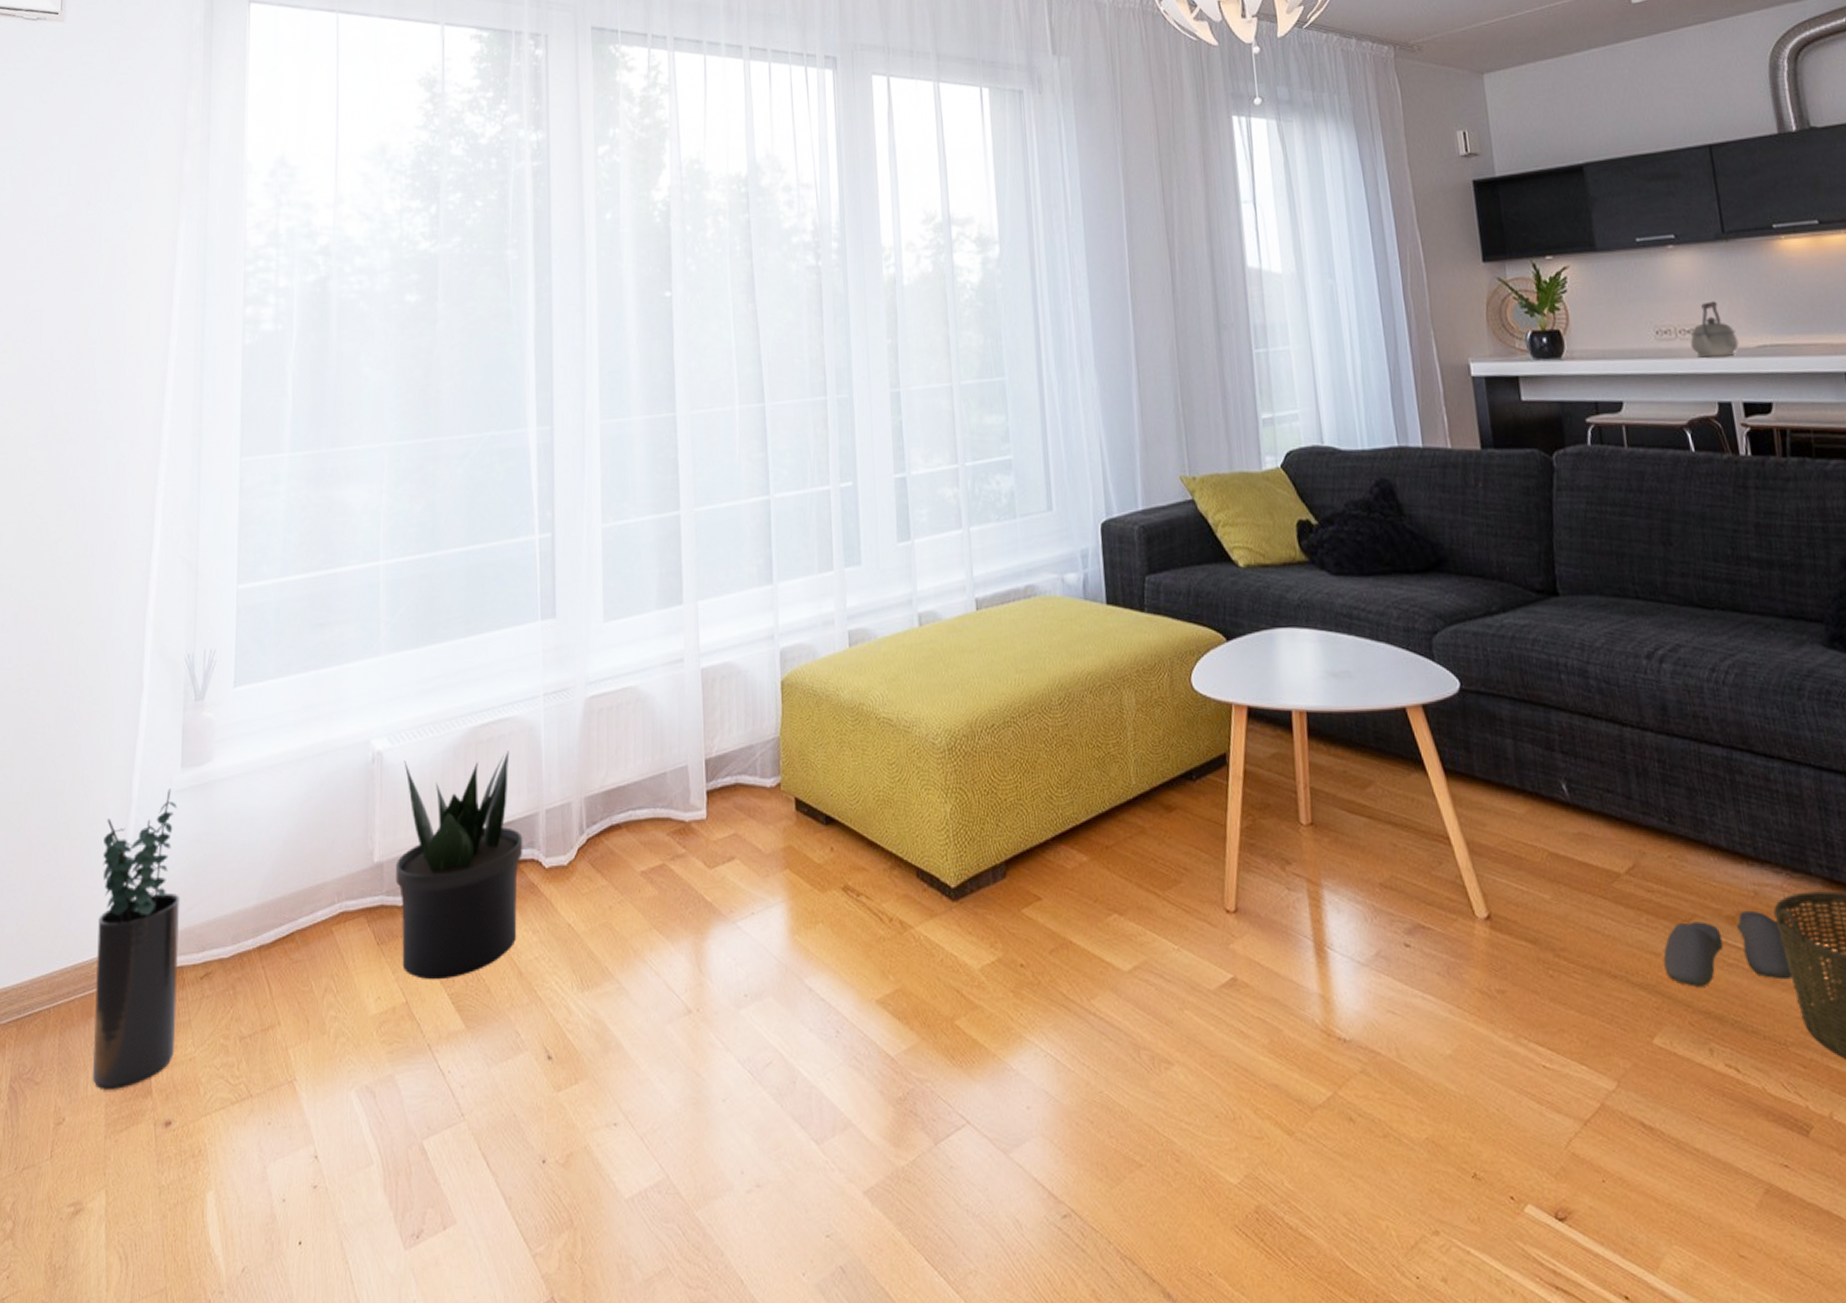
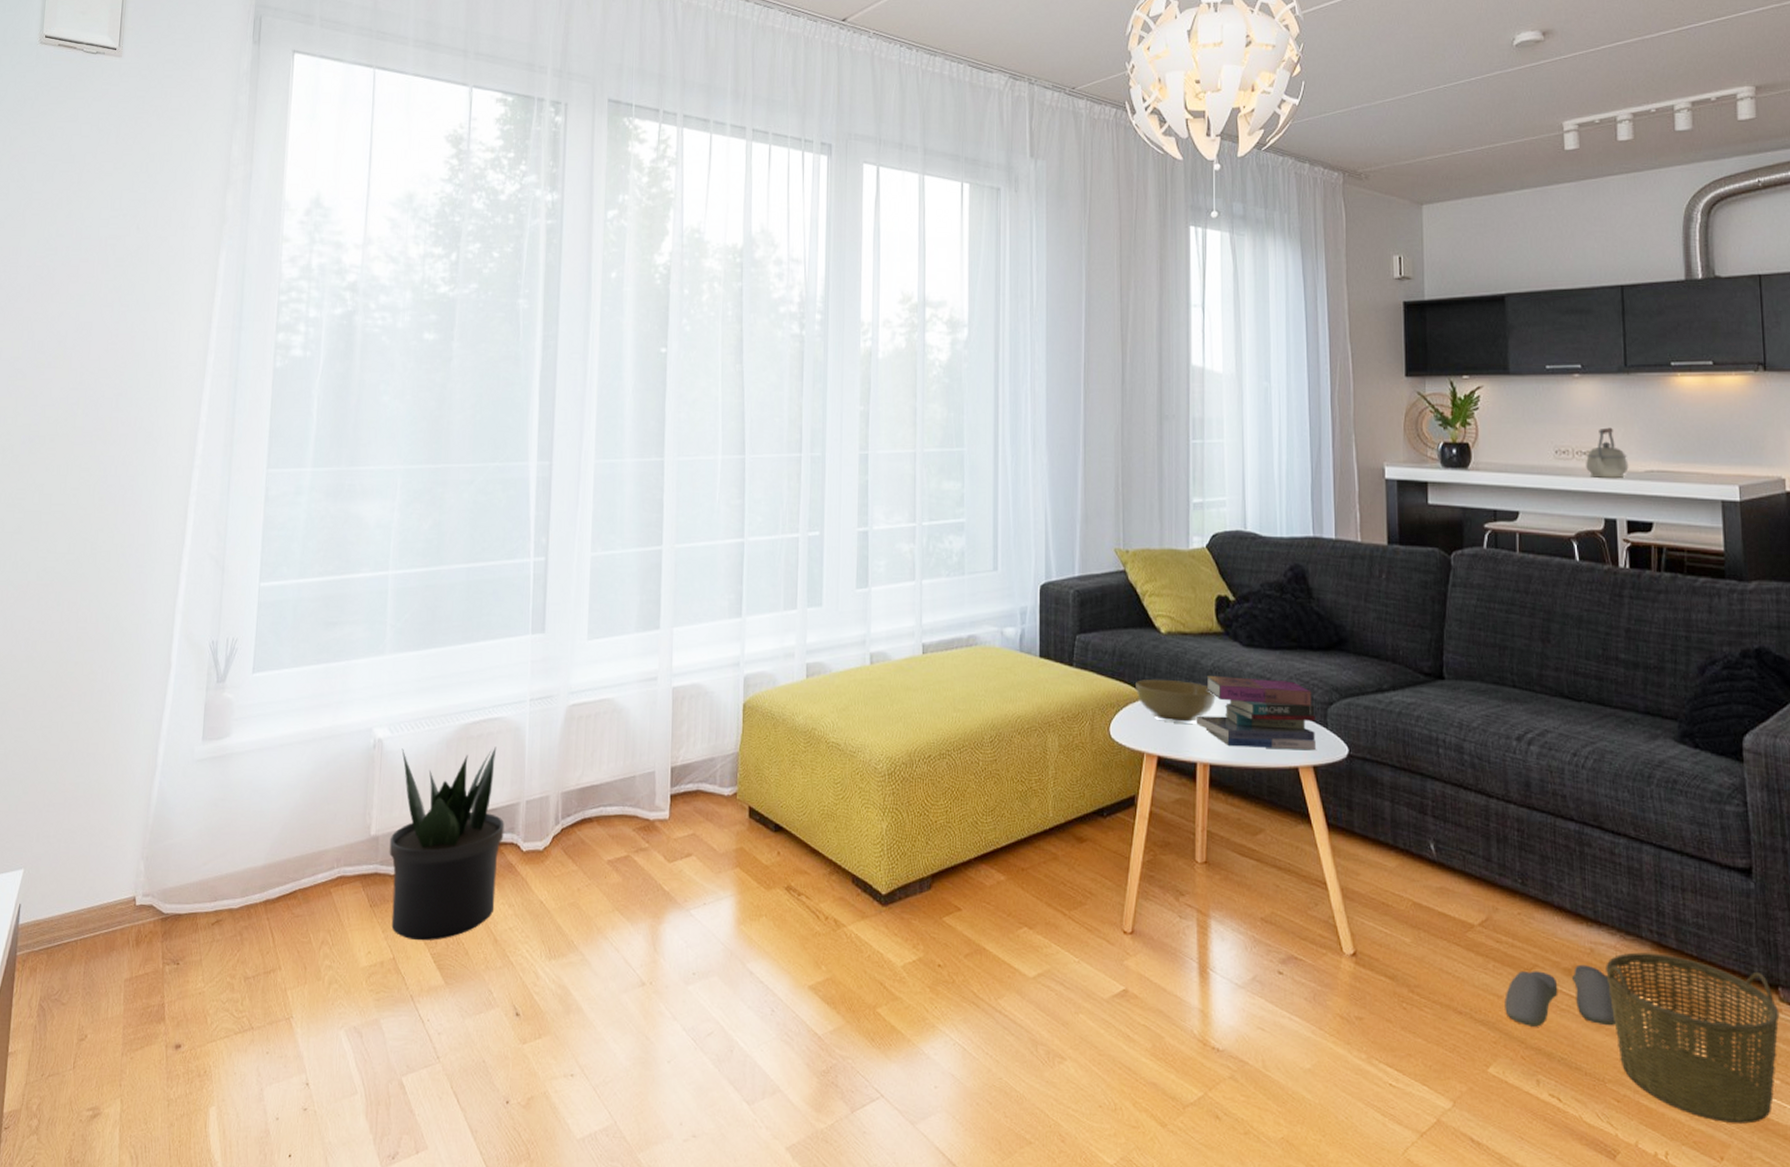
vase: present [92,788,180,1089] -> none [113,758,198,1014]
bowl: none [1216,618,1307,666] -> present [1136,679,1216,722]
books: none [1286,610,1423,690] -> present [1196,676,1316,751]

